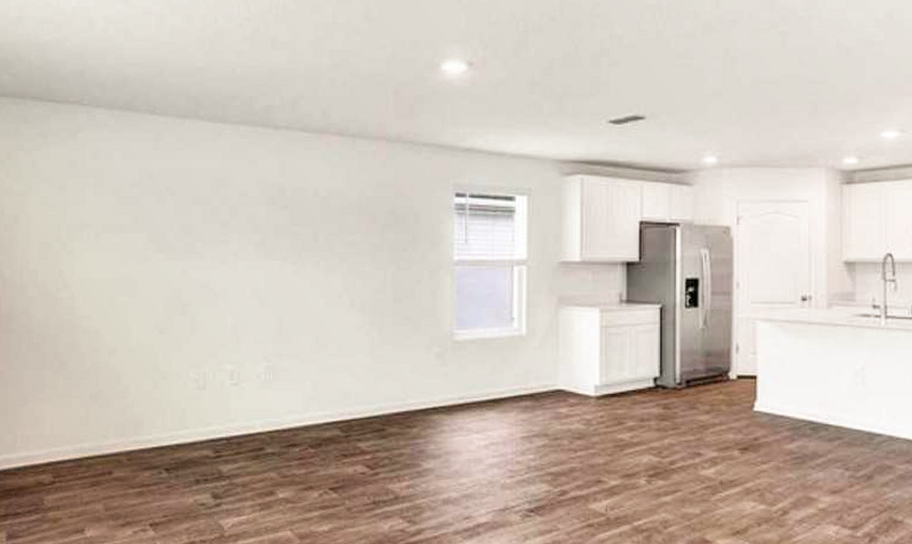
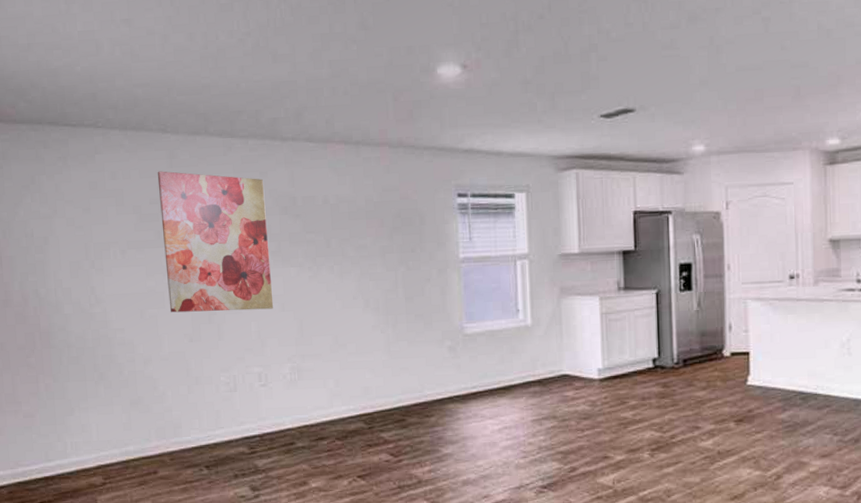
wall art: none [141,153,253,303] -> present [157,171,274,313]

